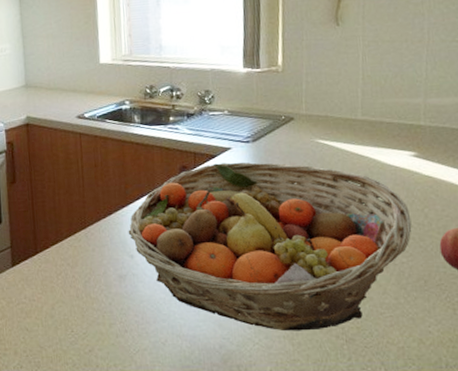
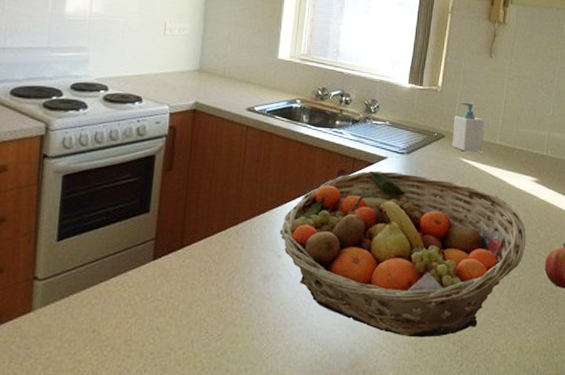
soap bottle: none [302,78,342,132] -> present [452,102,484,152]

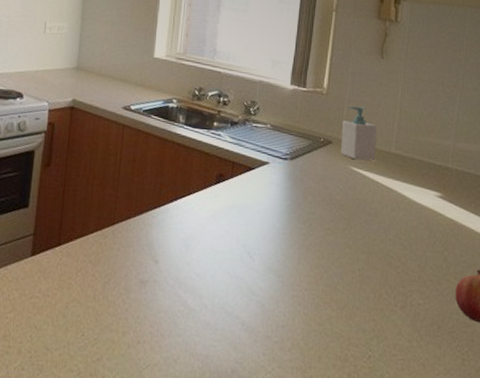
fruit basket: present [279,171,526,338] -> none [156,176,431,365]

